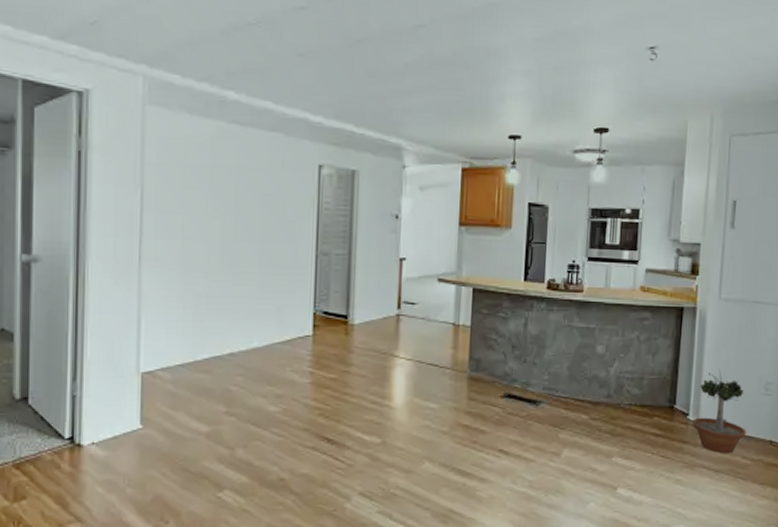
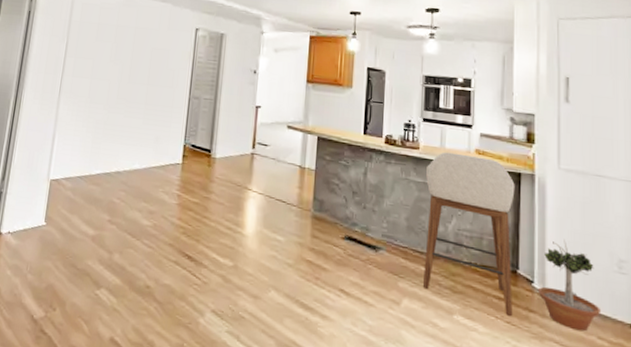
bar stool: none [584,292,677,451] -> present [423,152,515,317]

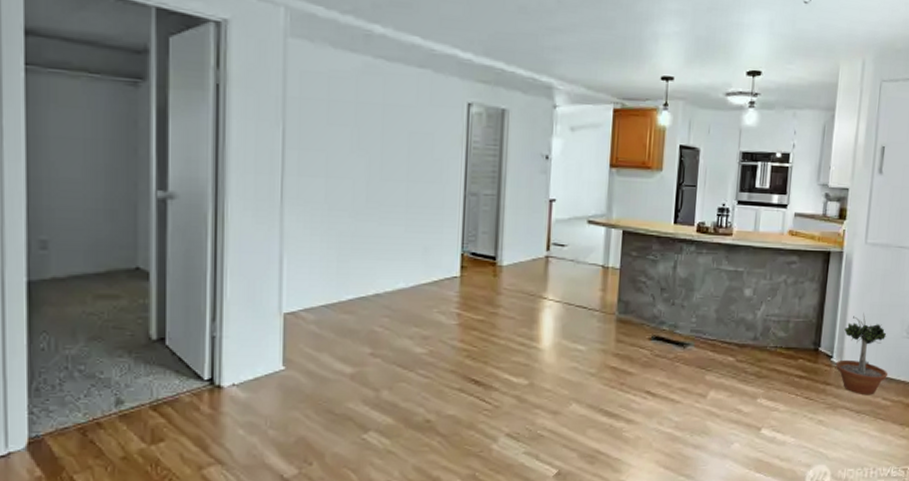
bar stool: present [423,152,515,317] -> none [730,236,824,392]

